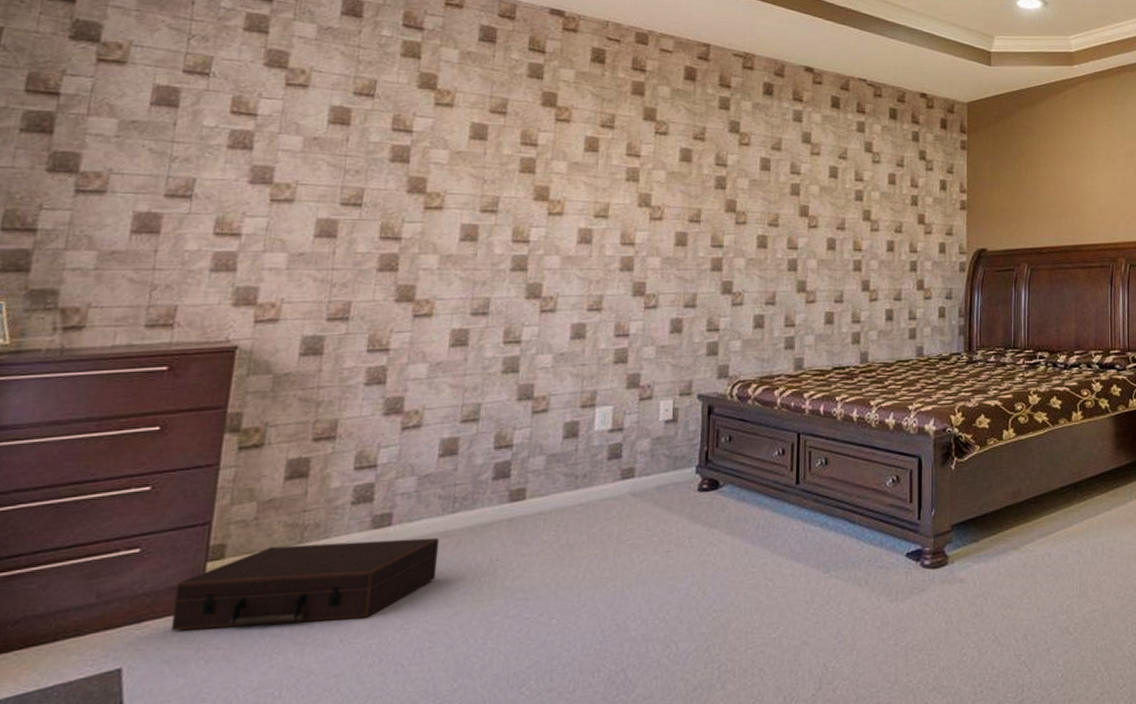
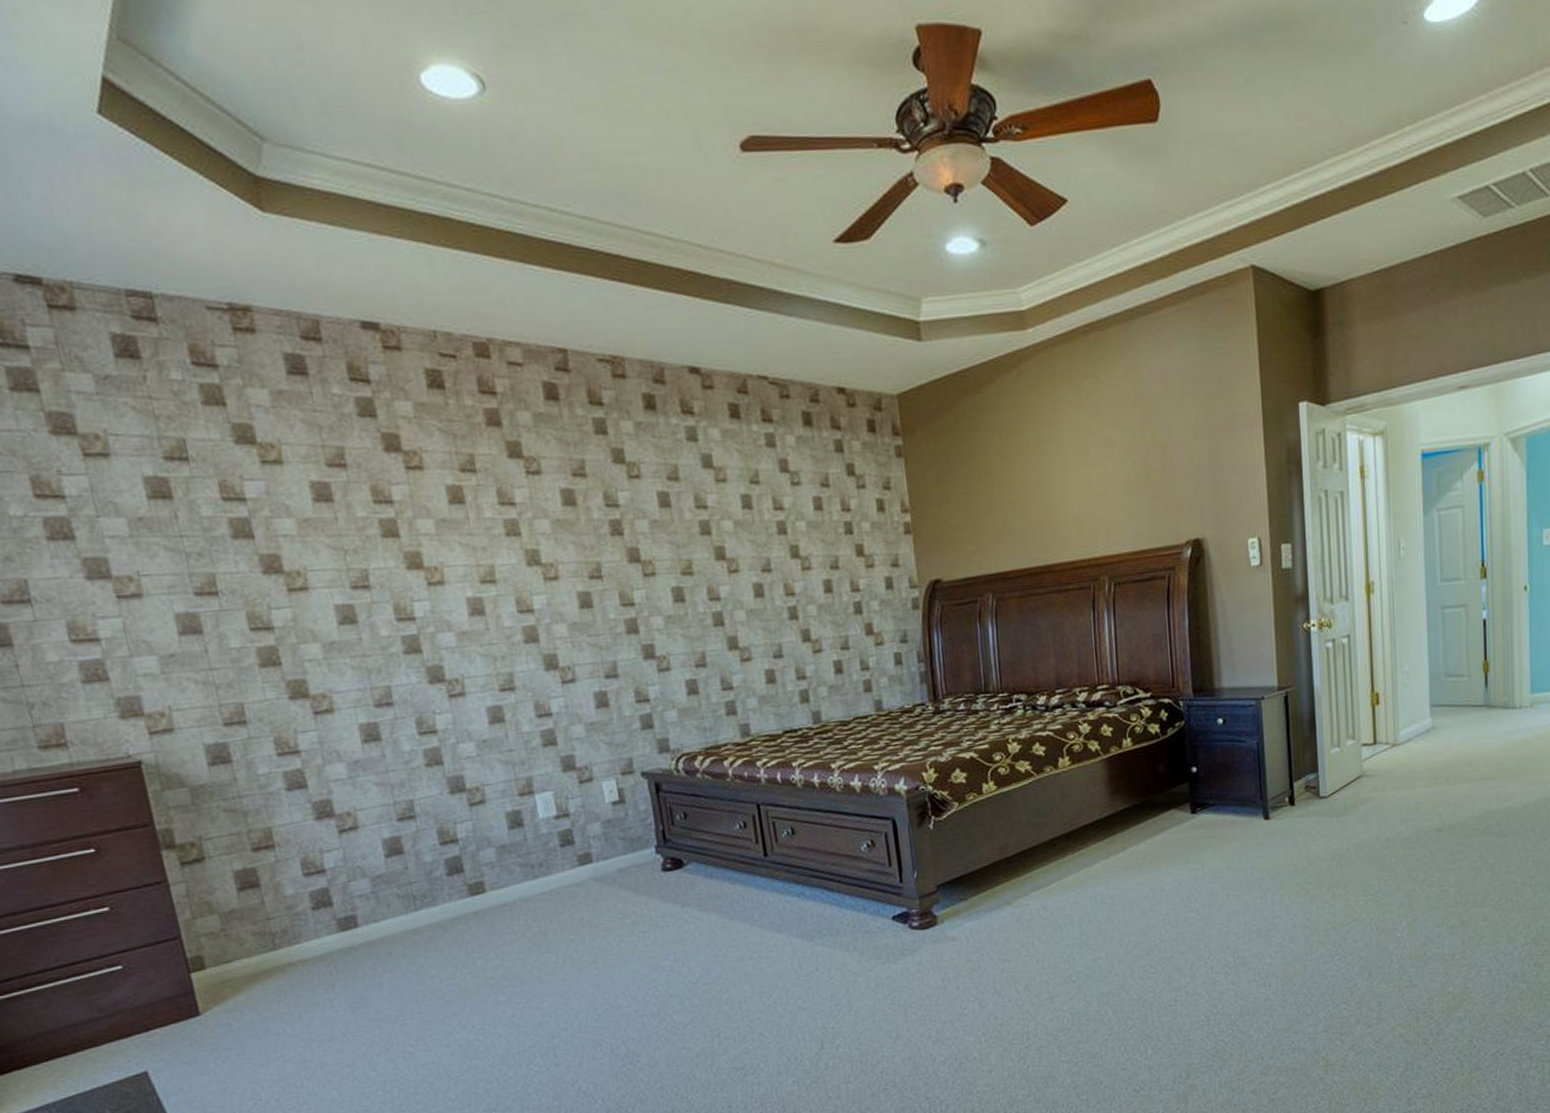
suitcase: present [170,537,440,632] -> none [169,935,418,1037]

